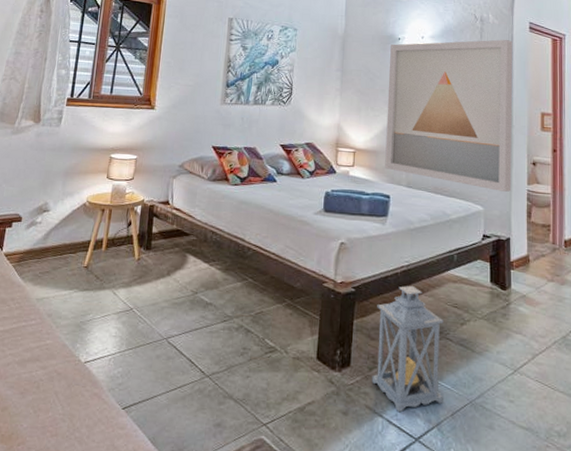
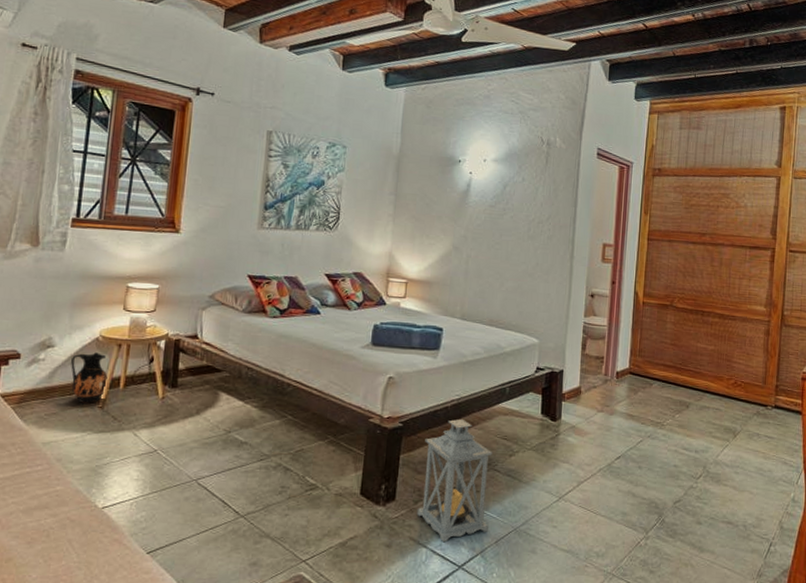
ceramic jug: none [62,216,93,263] -> present [71,352,109,403]
wall art: present [385,39,513,193] -> none [438,165,579,325]

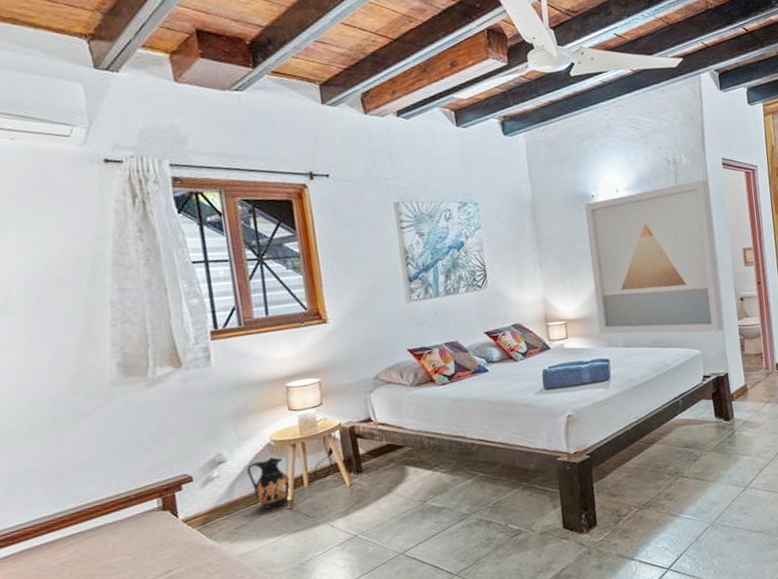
lantern: present [417,418,492,543] -> none [613,438,687,552]
wall art: none [438,165,579,325] -> present [585,179,724,334]

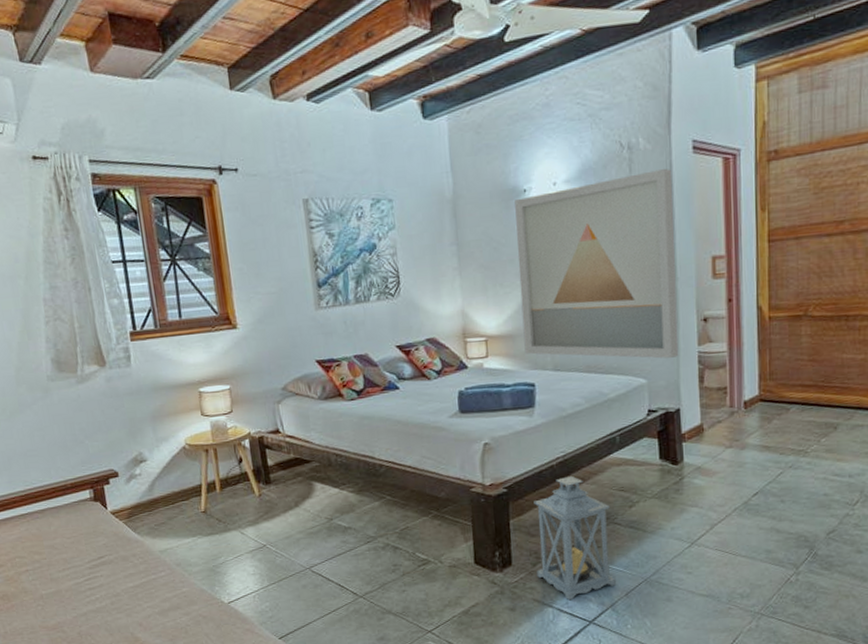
ceramic jug: present [247,457,292,509] -> none [165,460,206,510]
lantern: none [613,438,687,552] -> present [534,475,616,601]

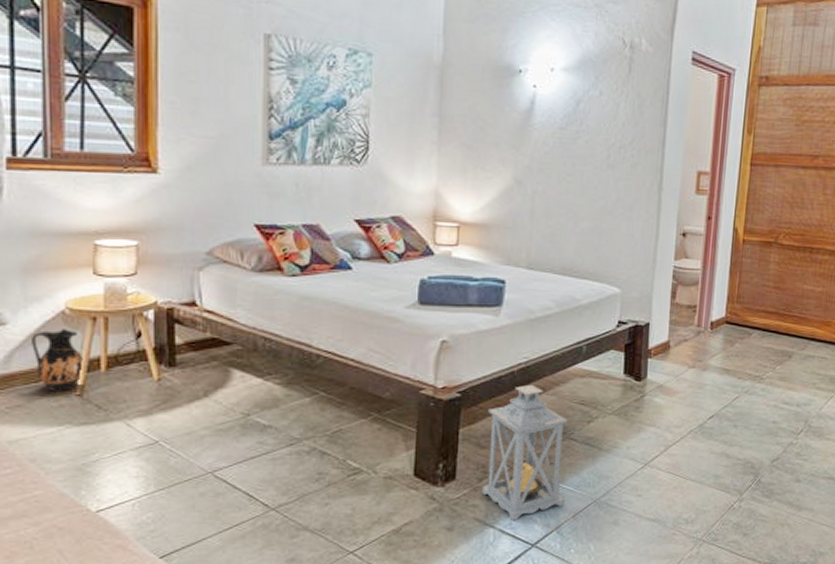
ceramic jug: none [165,460,206,510] -> present [32,329,85,391]
wall art: present [515,168,679,359] -> none [499,74,670,271]

